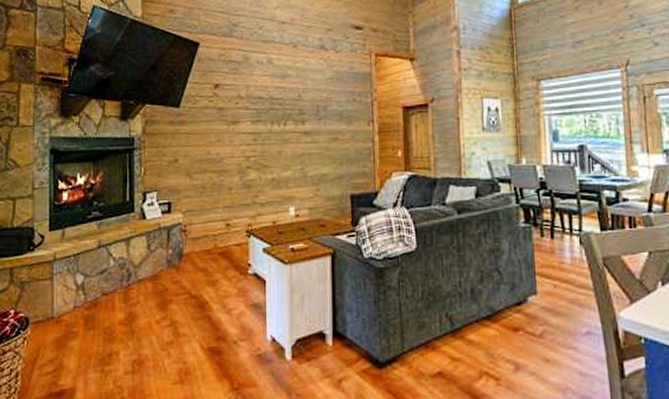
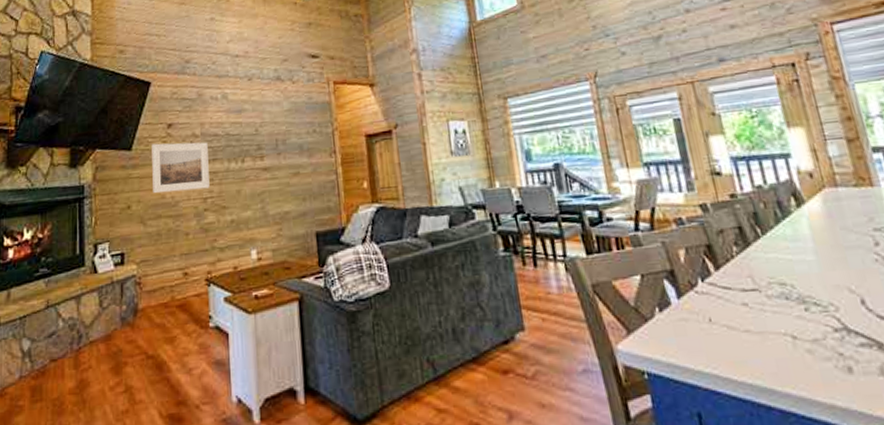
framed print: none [198,102,253,150] -> present [151,142,210,194]

